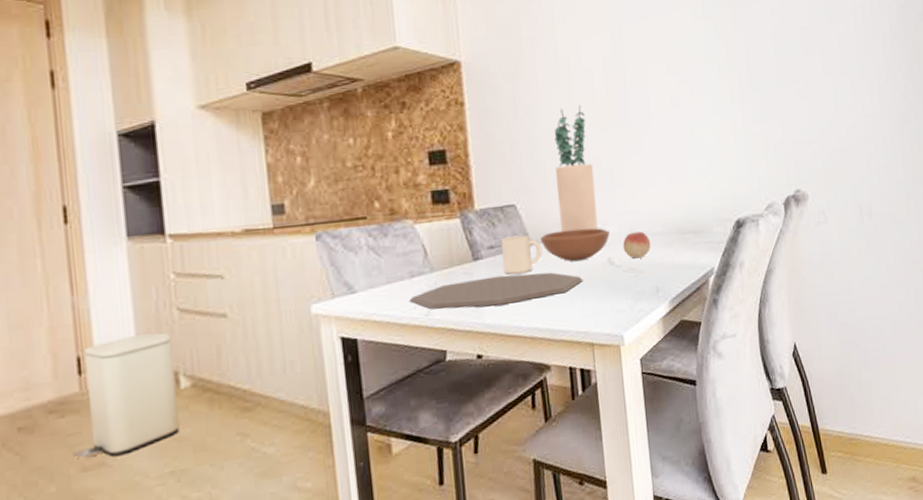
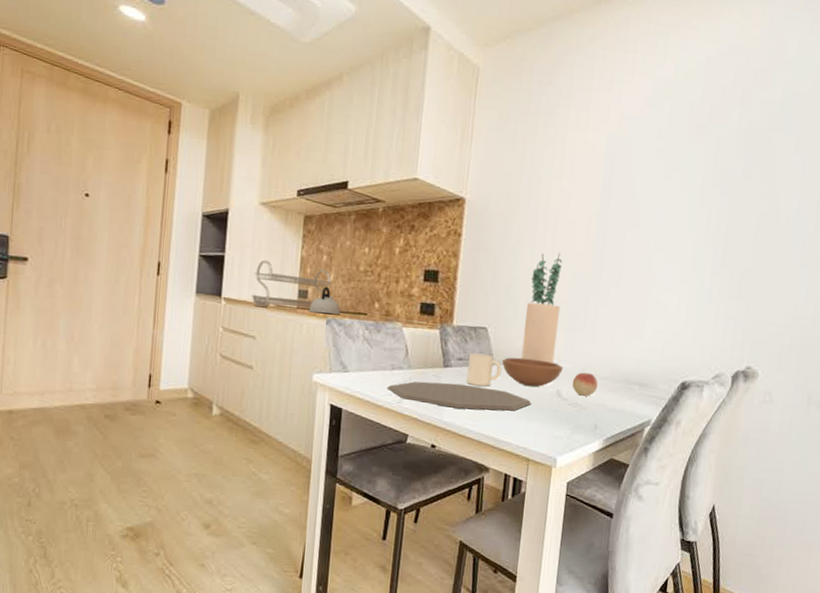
pedal bin: present [73,332,180,459] -> none [136,367,213,453]
dish rack: none [206,174,314,238] -> present [251,259,332,309]
kettle: none [289,194,333,230] -> present [308,286,341,315]

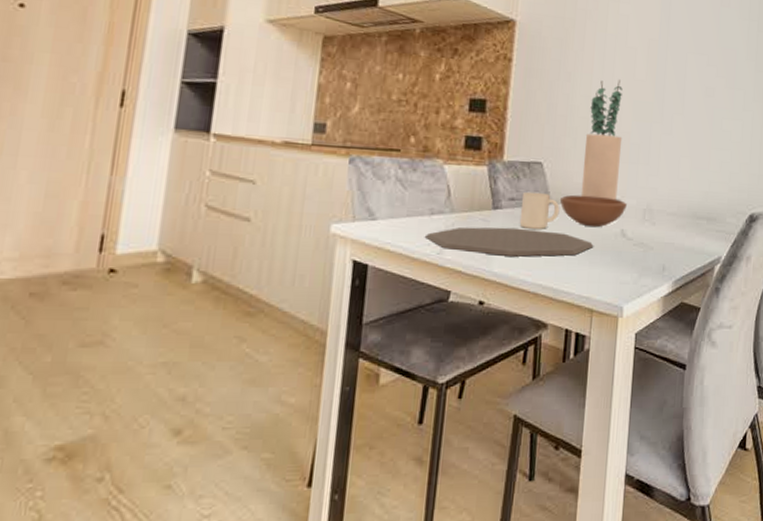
dish rack: present [251,259,332,309] -> none [250,87,357,145]
kettle: present [308,286,341,315] -> none [326,118,368,153]
fruit: present [572,372,598,397] -> none [637,209,665,235]

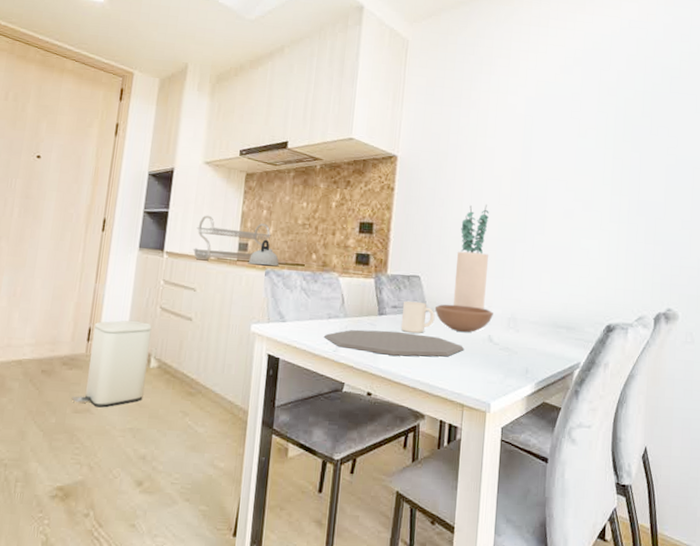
pedal bin: none [75,222,194,338] -> present [71,320,152,408]
dish rack: none [250,87,357,145] -> present [192,215,272,261]
kettle: none [326,118,368,153] -> present [248,239,279,267]

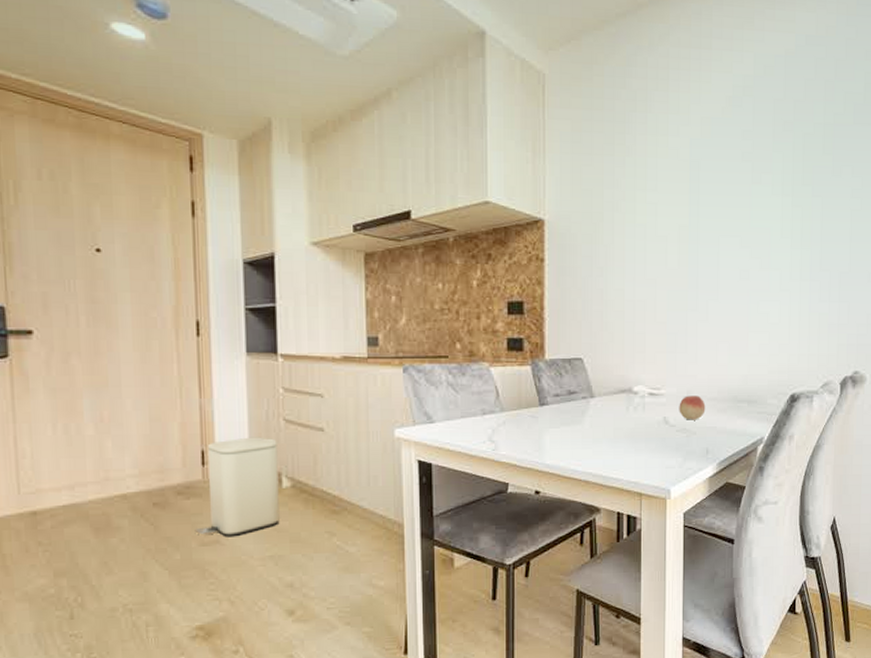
dish rack: present [192,215,272,261] -> none [312,307,405,361]
kettle: present [248,239,279,267] -> none [381,330,419,361]
placemat: present [323,329,465,357] -> none [479,422,638,449]
mug: present [400,301,435,333] -> none [565,387,603,422]
bowl: present [434,304,493,333] -> none [602,387,667,417]
vase: present [452,204,489,309] -> none [622,270,659,389]
fruit: none [503,317,528,341] -> present [679,395,706,420]

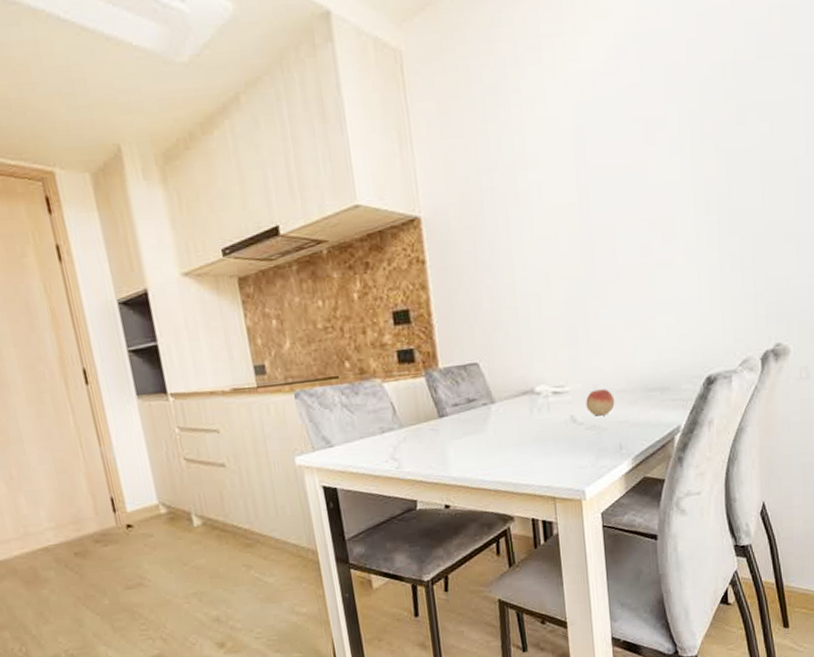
pedal bin: present [194,437,280,537] -> none [115,478,197,580]

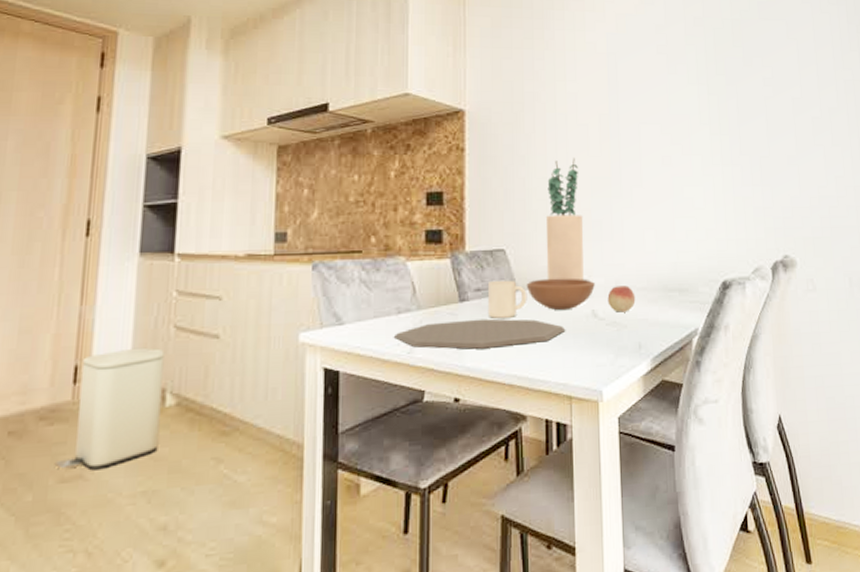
pedal bin: none [115,478,197,580] -> present [54,347,165,471]
placemat: none [381,429,546,463] -> present [393,318,566,349]
mug: none [464,393,505,431] -> present [487,280,527,318]
bowl: none [502,385,572,419] -> present [526,278,595,311]
vase: none [515,258,561,390] -> present [545,158,584,281]

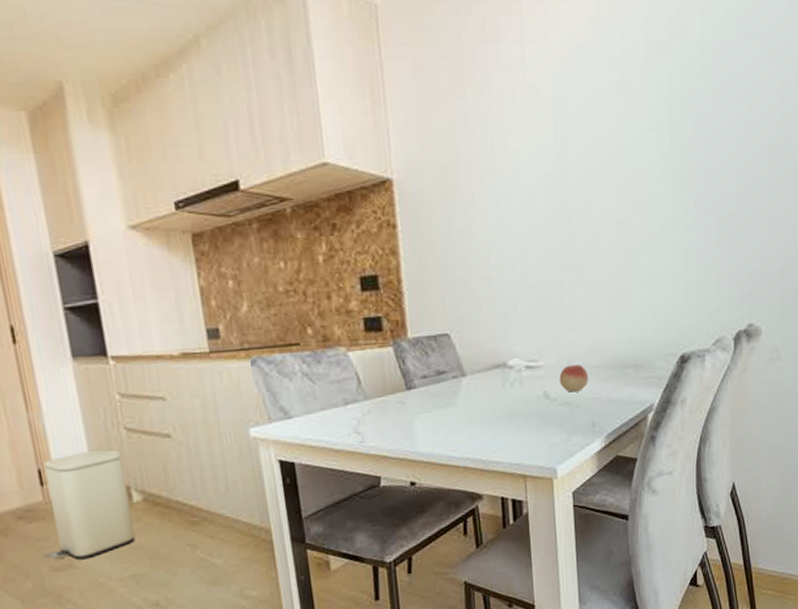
placemat: present [393,318,566,349] -> none [343,403,517,437]
mug: present [487,280,527,318] -> none [433,365,476,405]
bowl: present [526,278,595,311] -> none [474,360,546,394]
vase: present [545,158,584,281] -> none [490,228,534,363]

